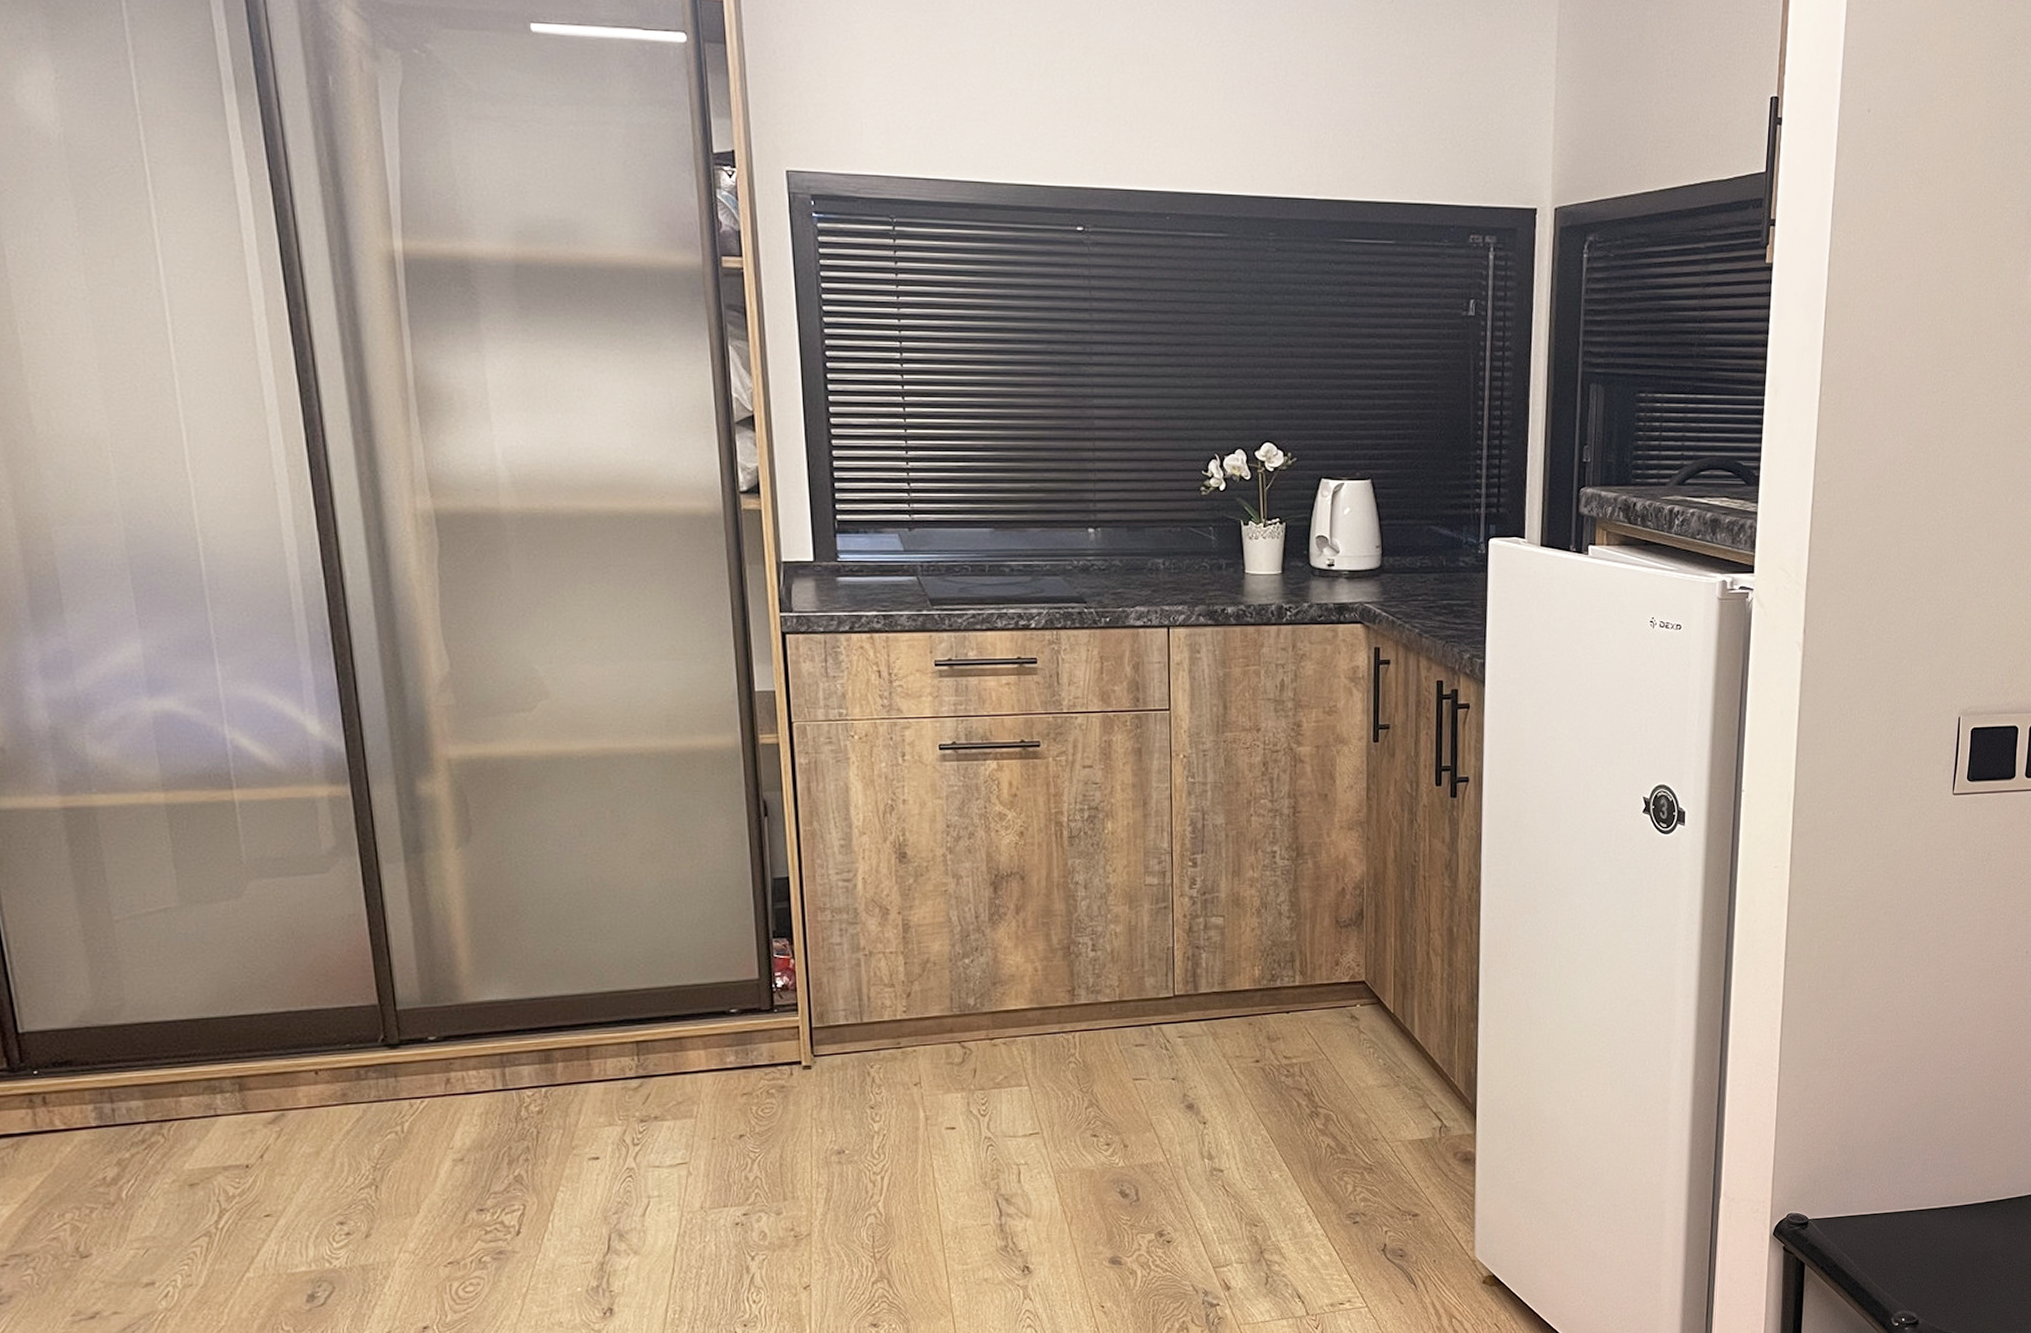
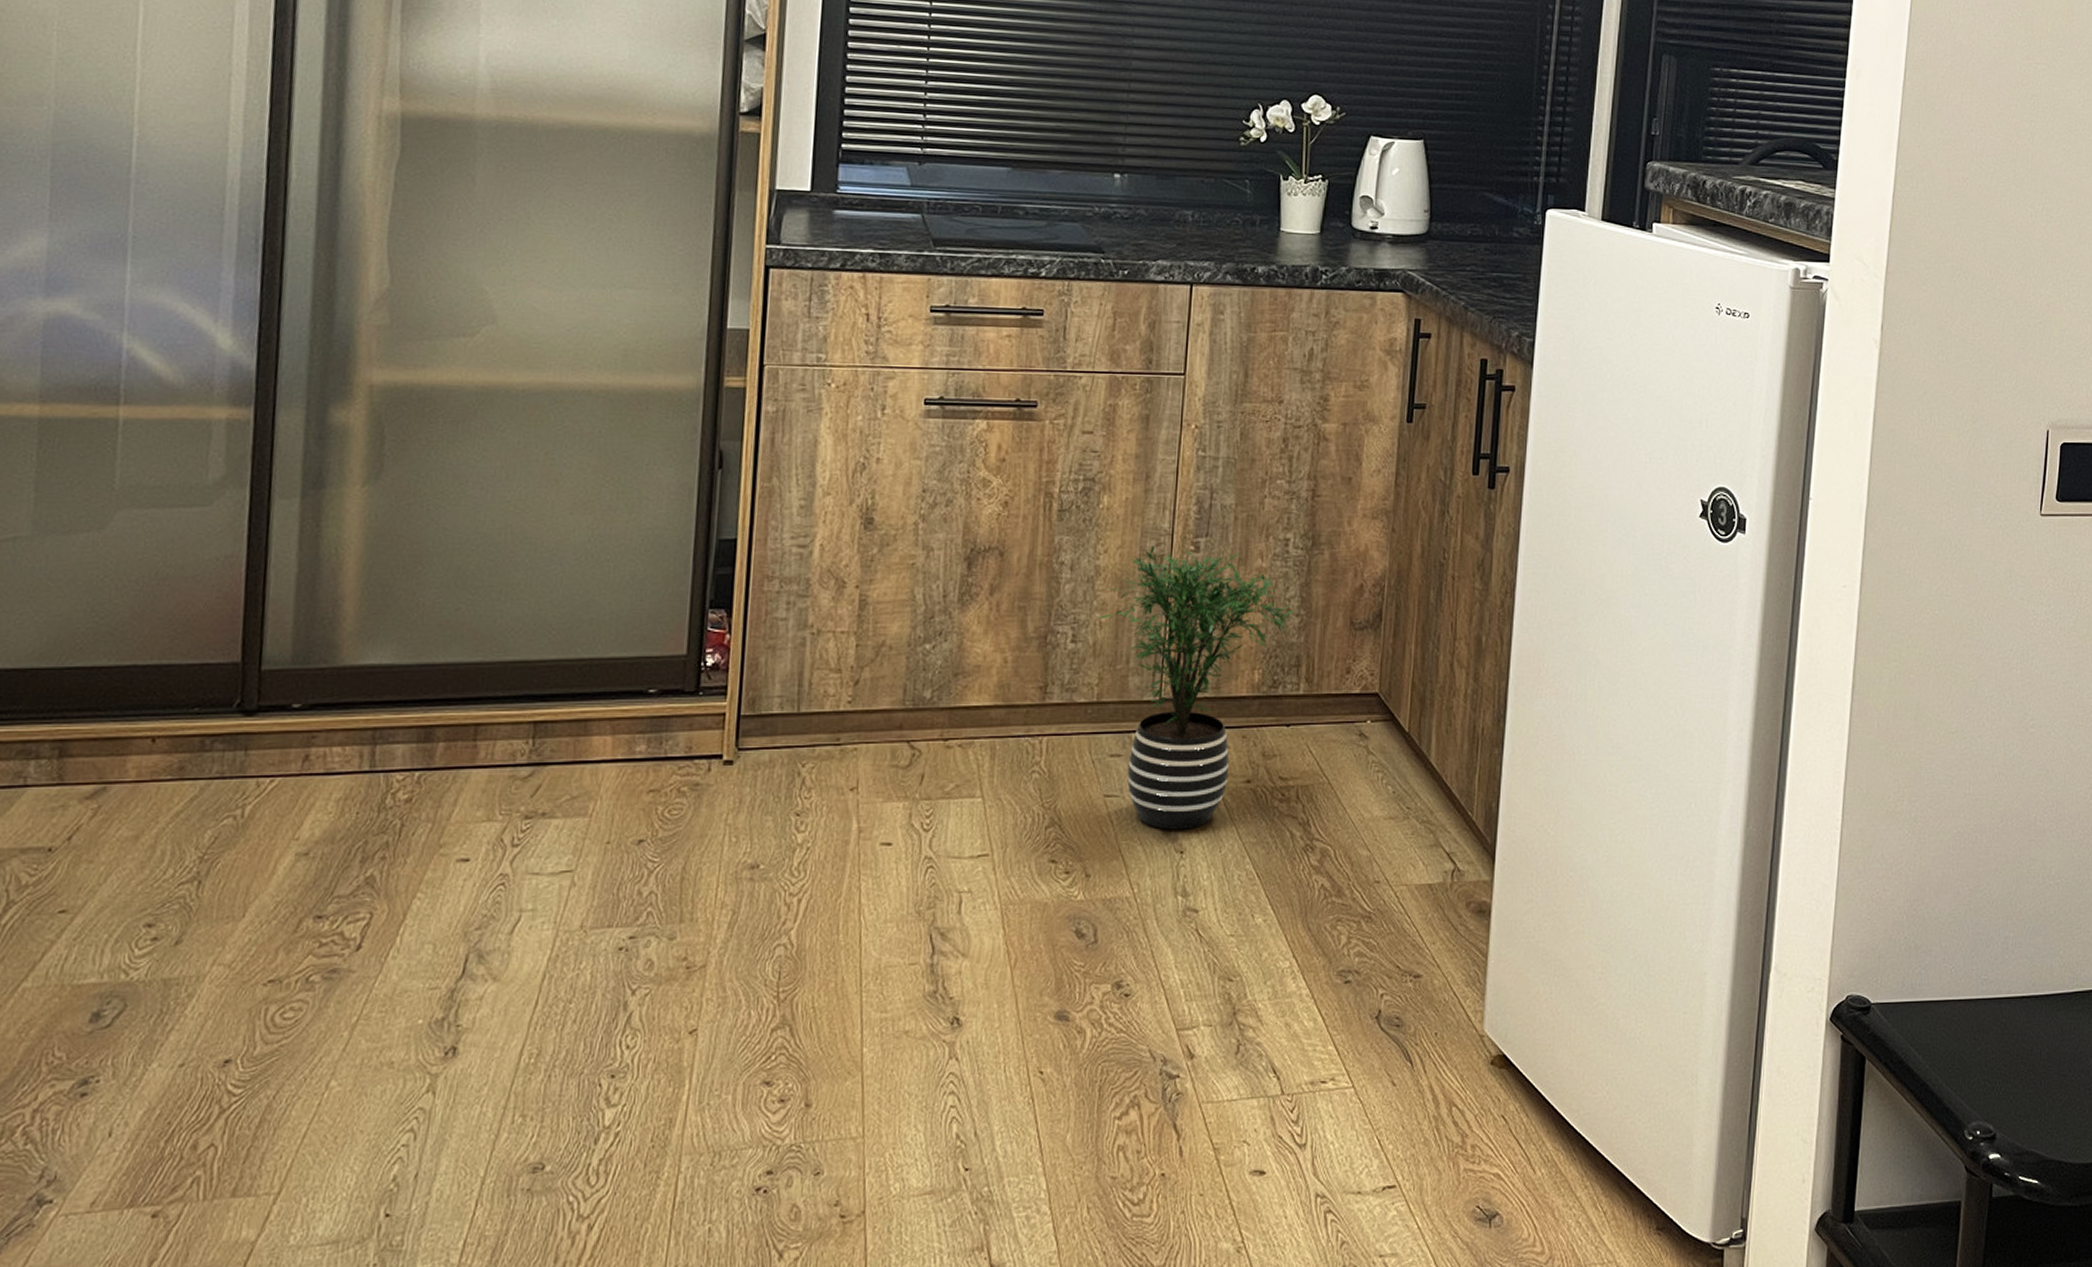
potted plant: none [1113,863,1285,1105] -> present [1098,545,1294,830]

